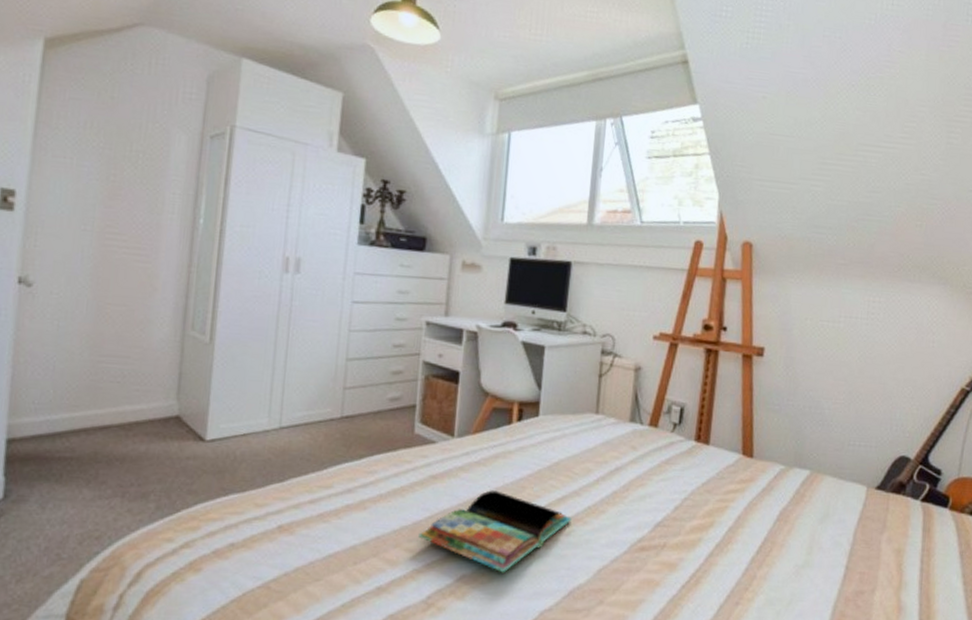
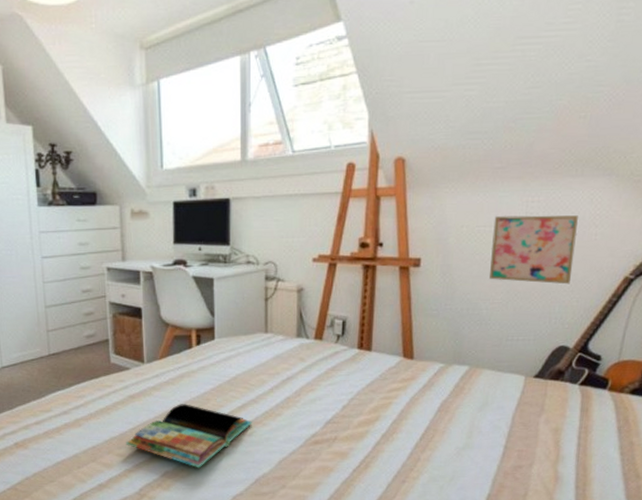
wall art: none [832,312,917,391] -> present [490,215,578,285]

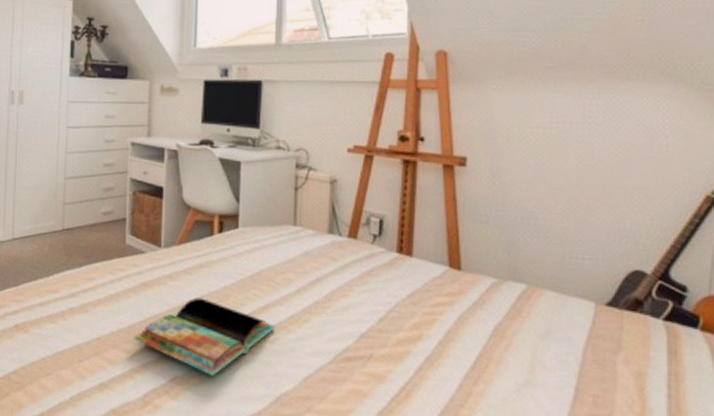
wall art: present [490,215,578,285] -> none [546,118,644,199]

